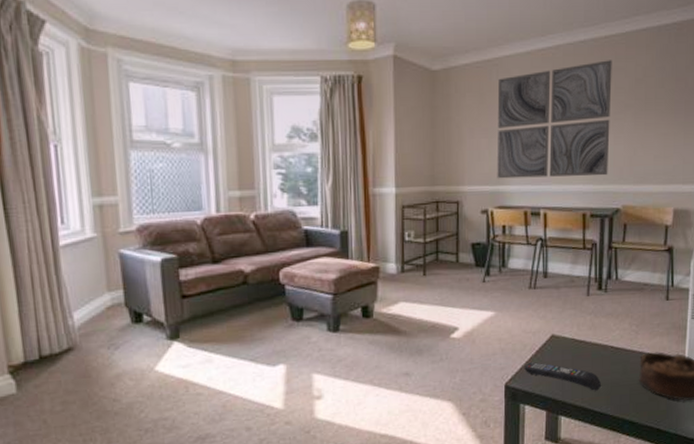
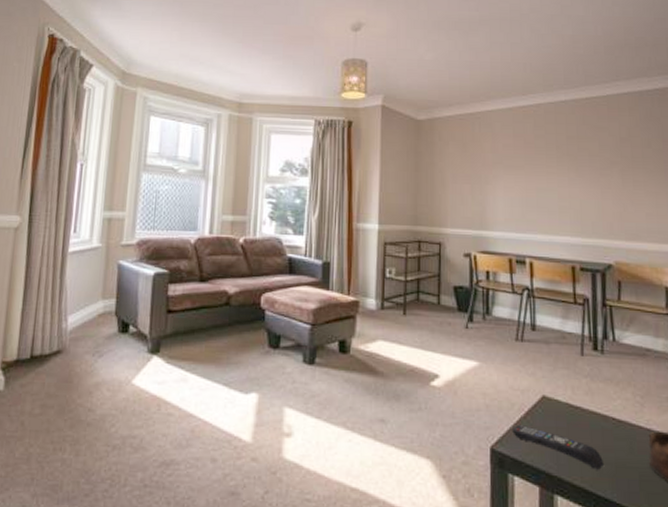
wall art: present [497,60,612,179] -> none [480,119,597,230]

